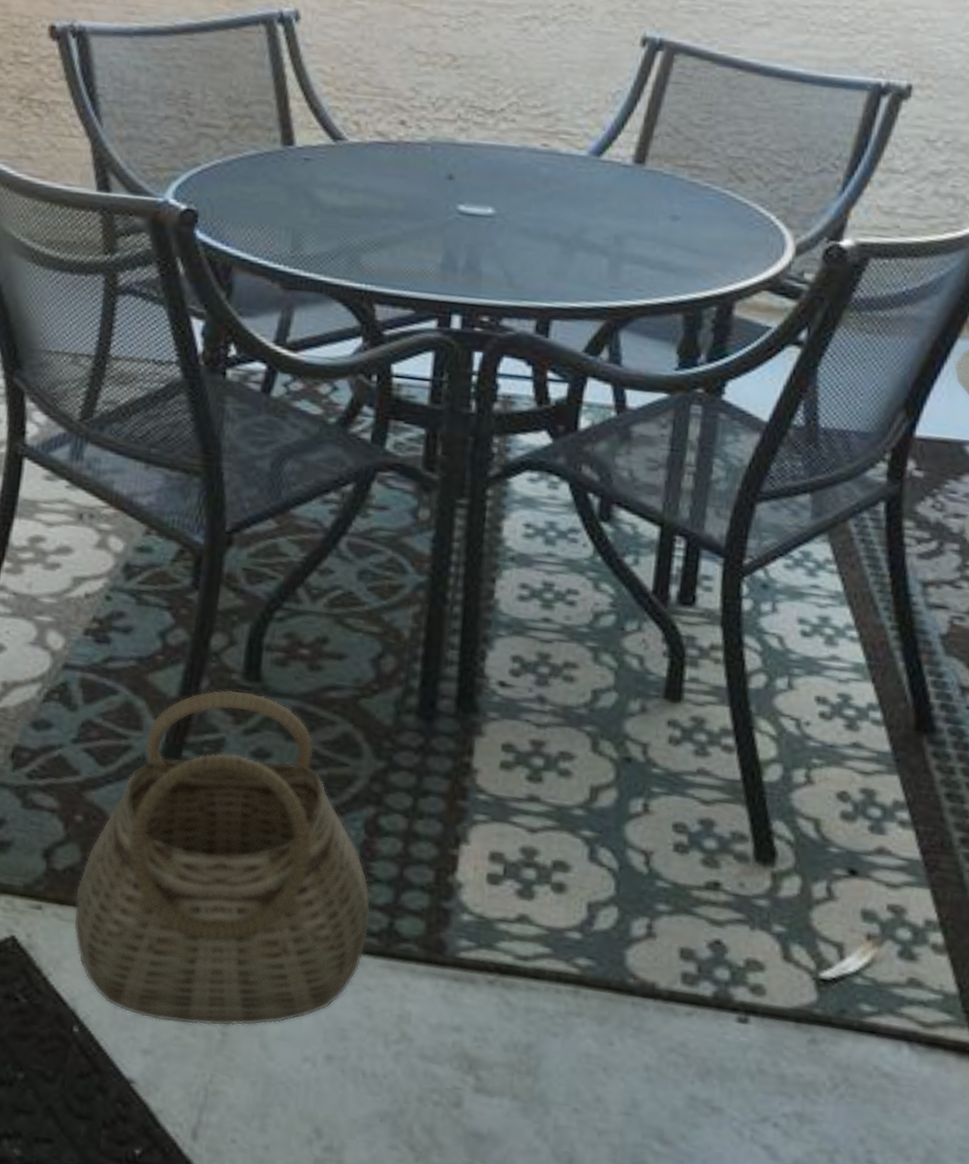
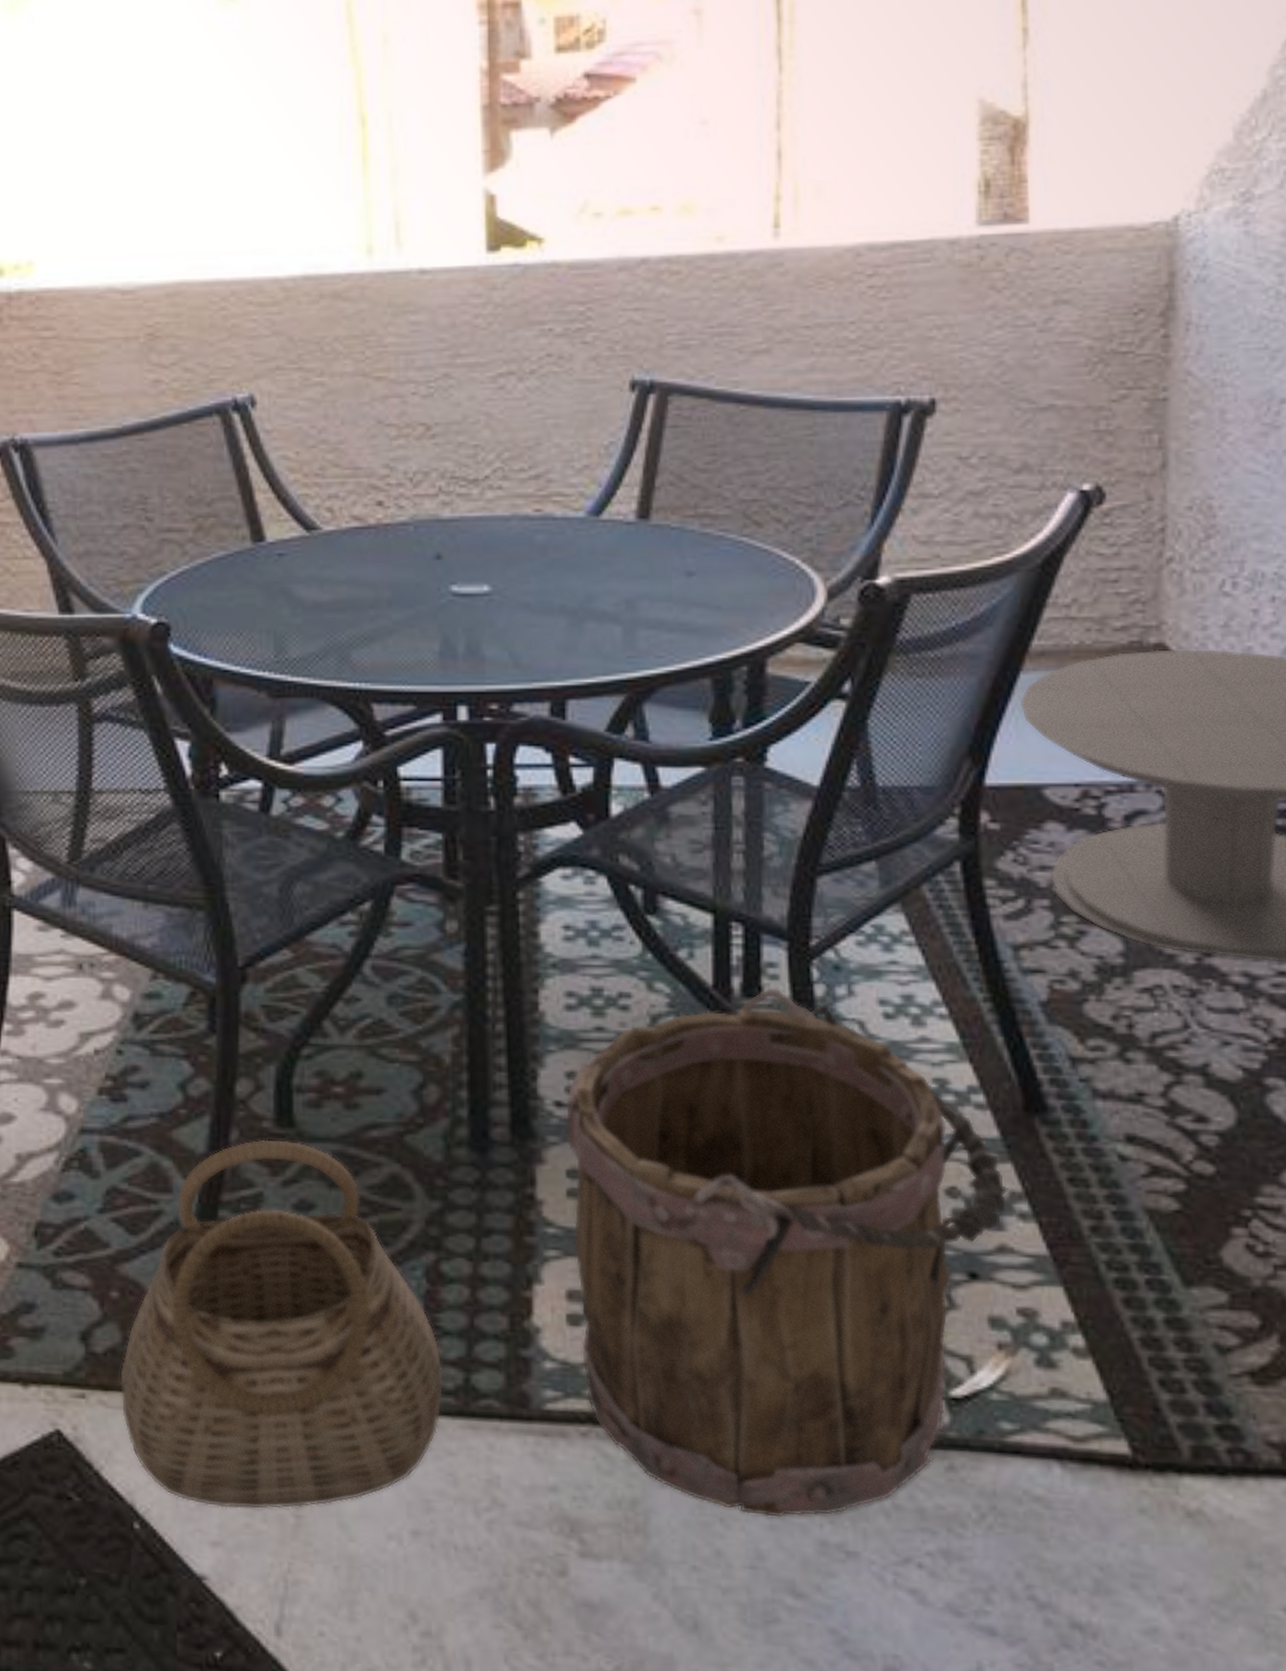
bucket: none [496,598,893,1074] -> present [565,988,1009,1518]

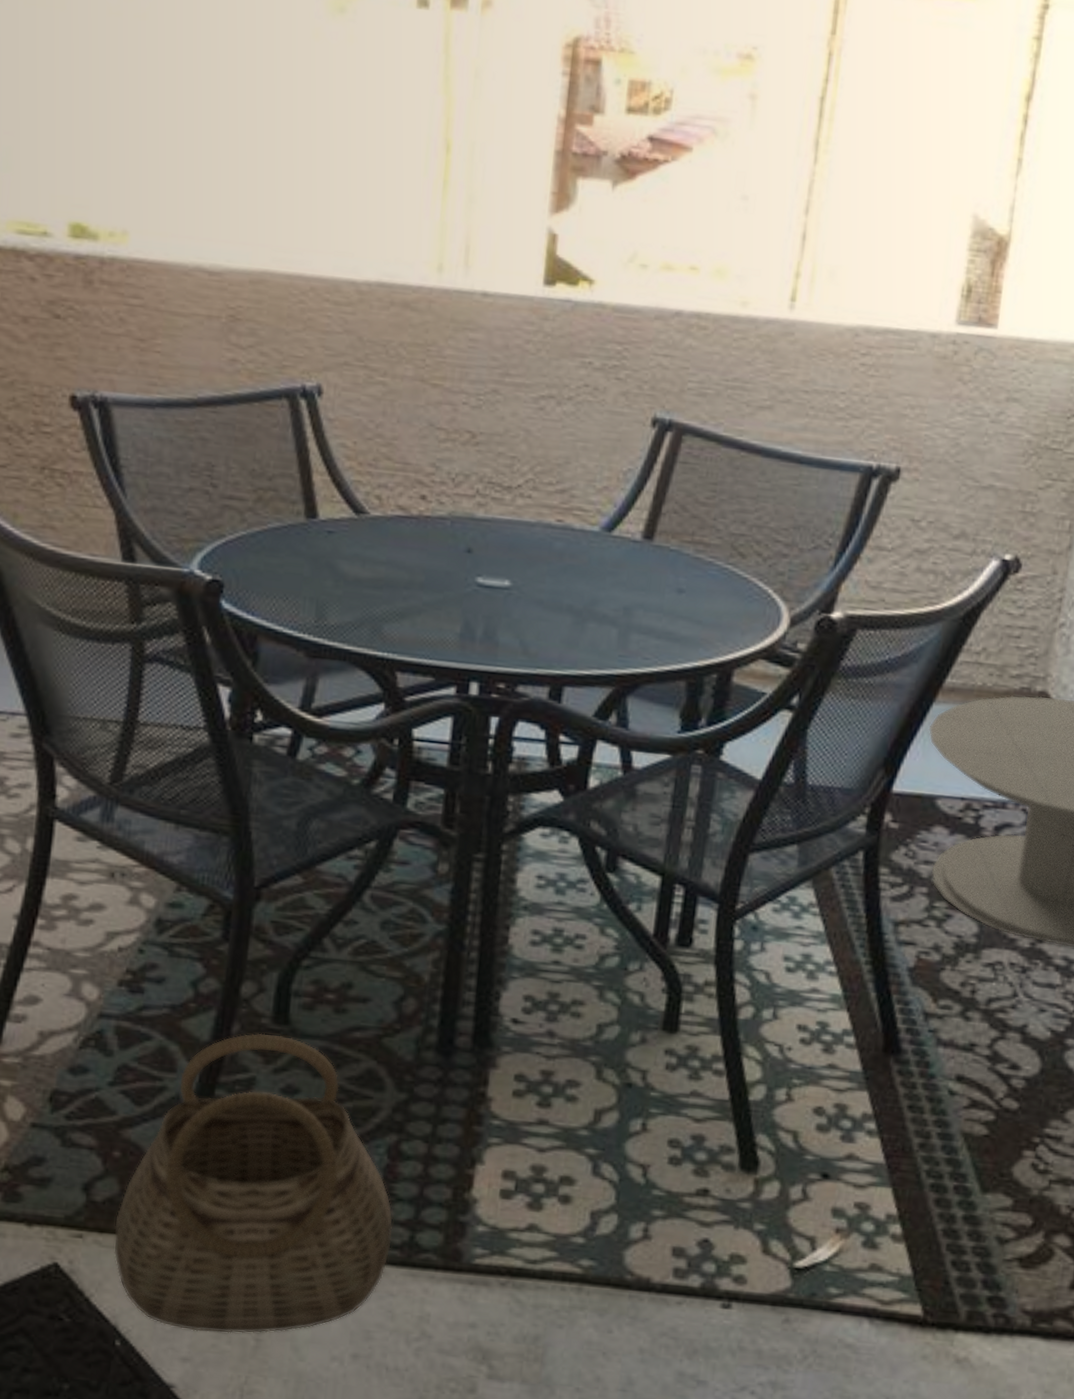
bucket: present [565,988,1009,1518] -> none [508,940,862,1354]

